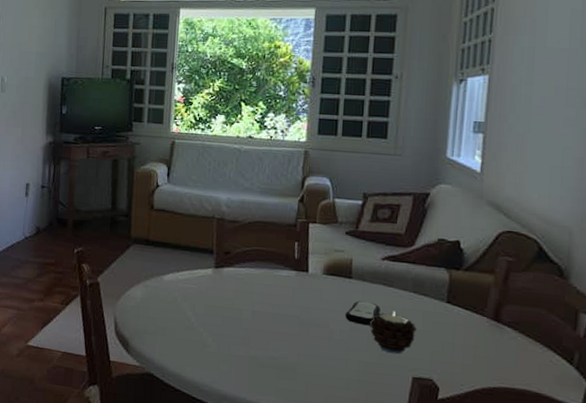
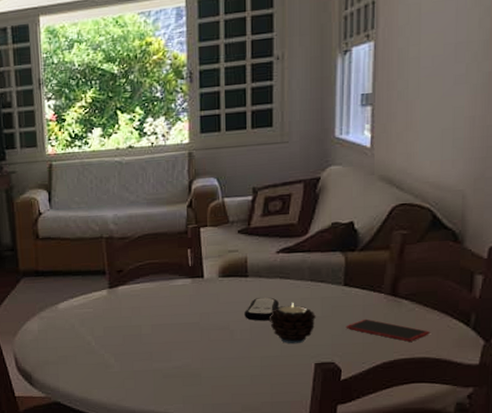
smartphone: none [446,339,532,371] -> present [346,318,430,342]

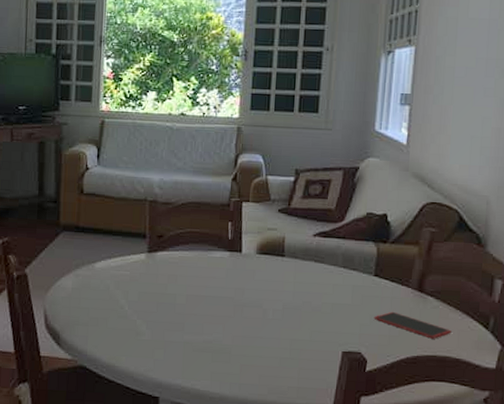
remote control: present [244,297,279,321] -> none [278,279,312,303]
candle: present [269,302,316,344] -> none [301,287,346,330]

